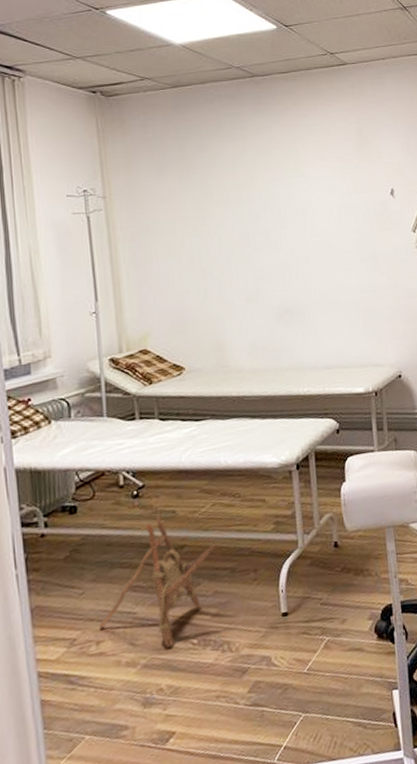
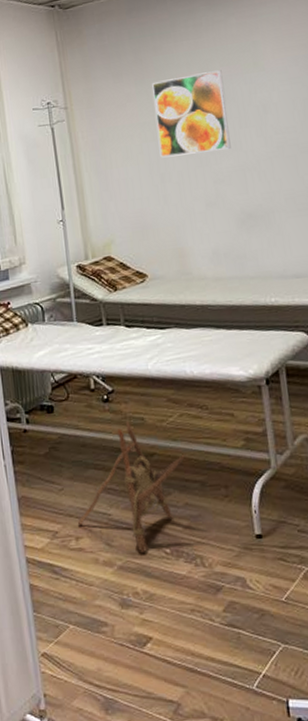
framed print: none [197,173,272,253] -> present [152,70,231,158]

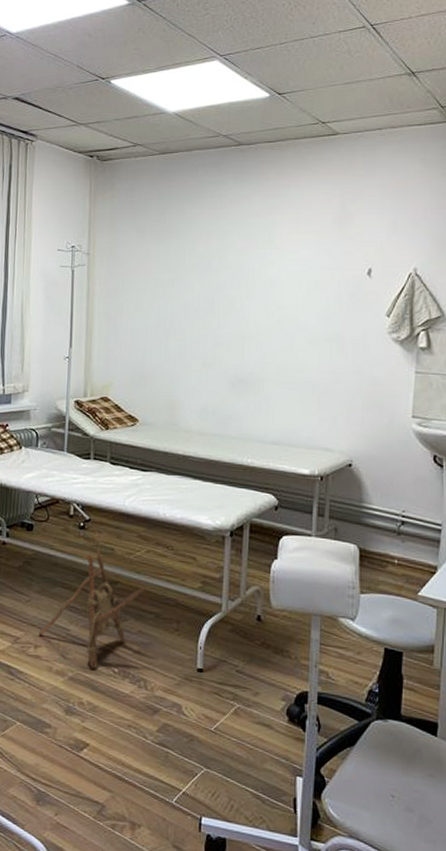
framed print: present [152,70,231,158] -> none [168,242,238,316]

